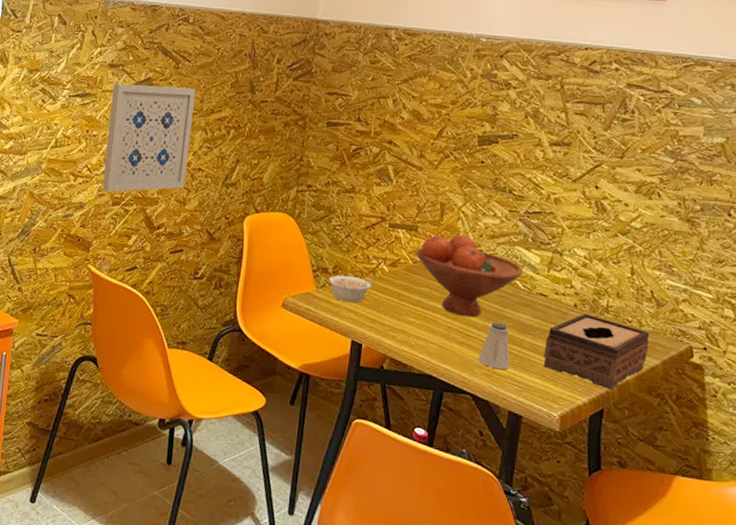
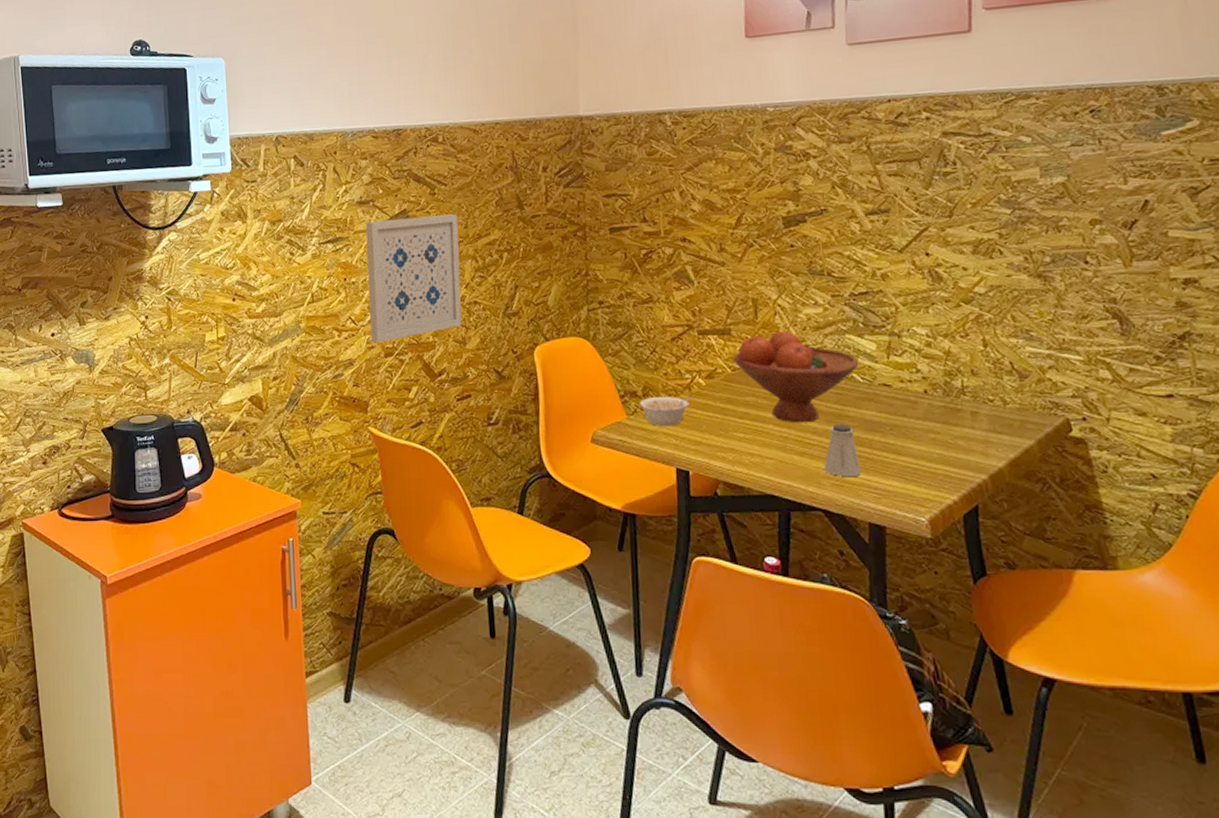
tissue box: present [543,313,650,391] -> none [898,398,1019,483]

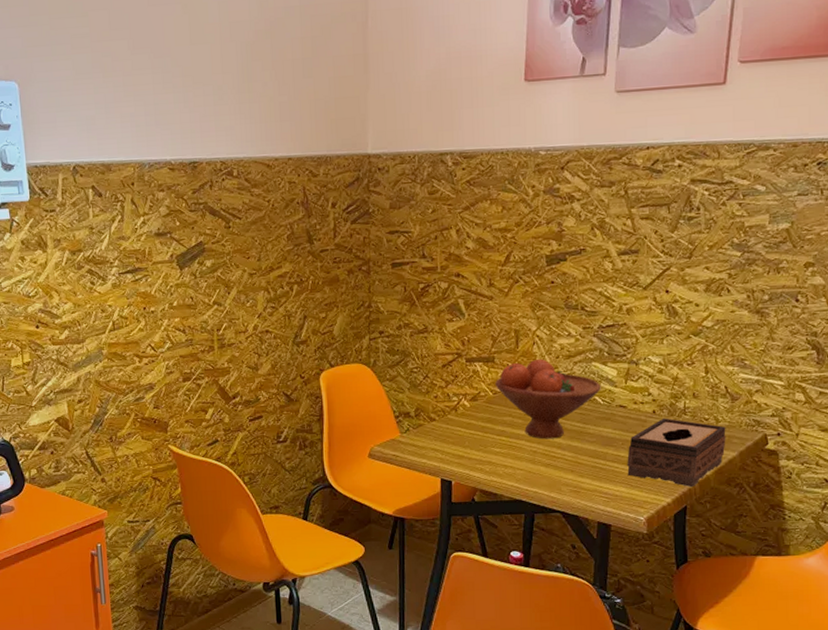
wall art: present [365,214,462,343] -> none [163,247,255,369]
legume: present [639,394,694,426] -> none [411,415,460,442]
saltshaker: present [824,423,862,478] -> none [565,439,595,485]
tissue box: none [898,398,1019,483] -> present [627,418,726,488]

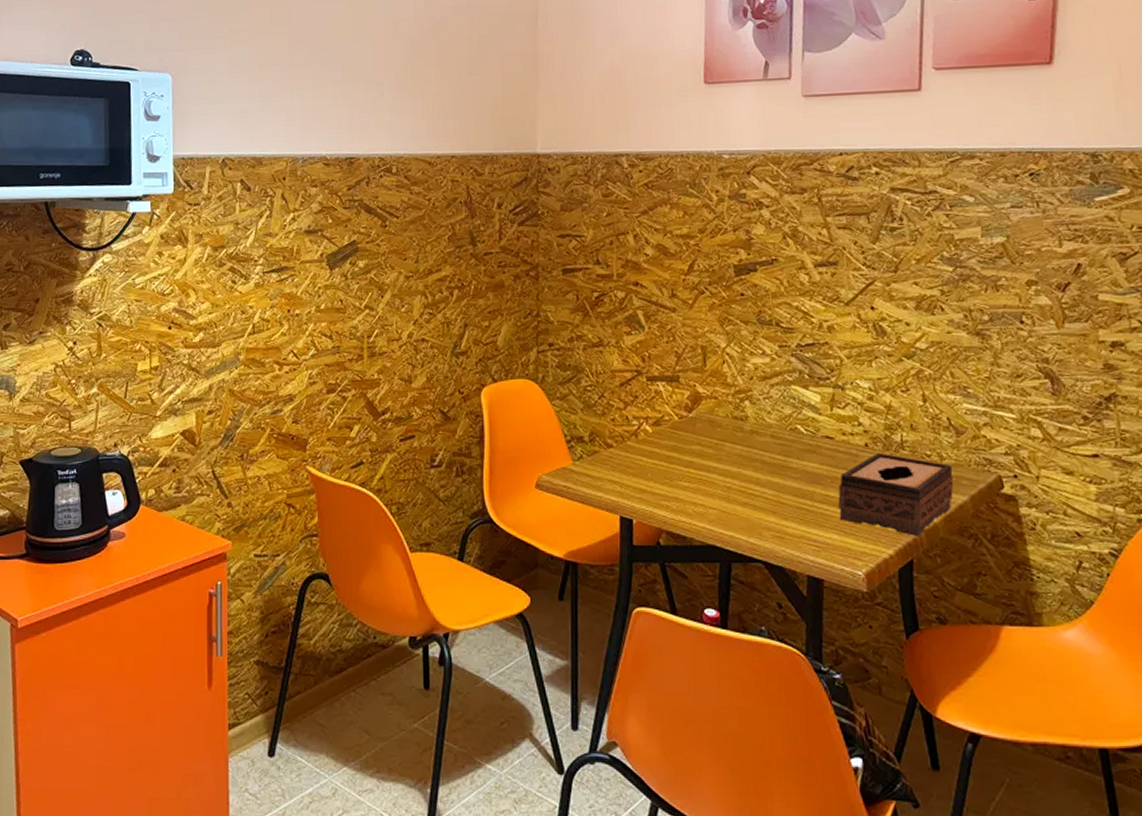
fruit bowl: present [495,358,601,439] -> none [681,379,803,473]

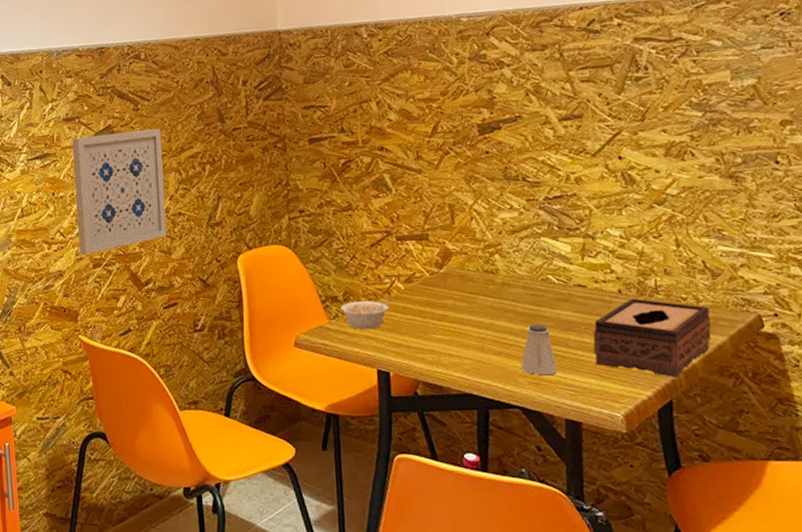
wall art: none [313,248,409,379] -> present [72,128,167,255]
legume: none [585,441,641,472] -> present [340,298,394,329]
saltshaker: none [766,474,802,529] -> present [521,323,558,376]

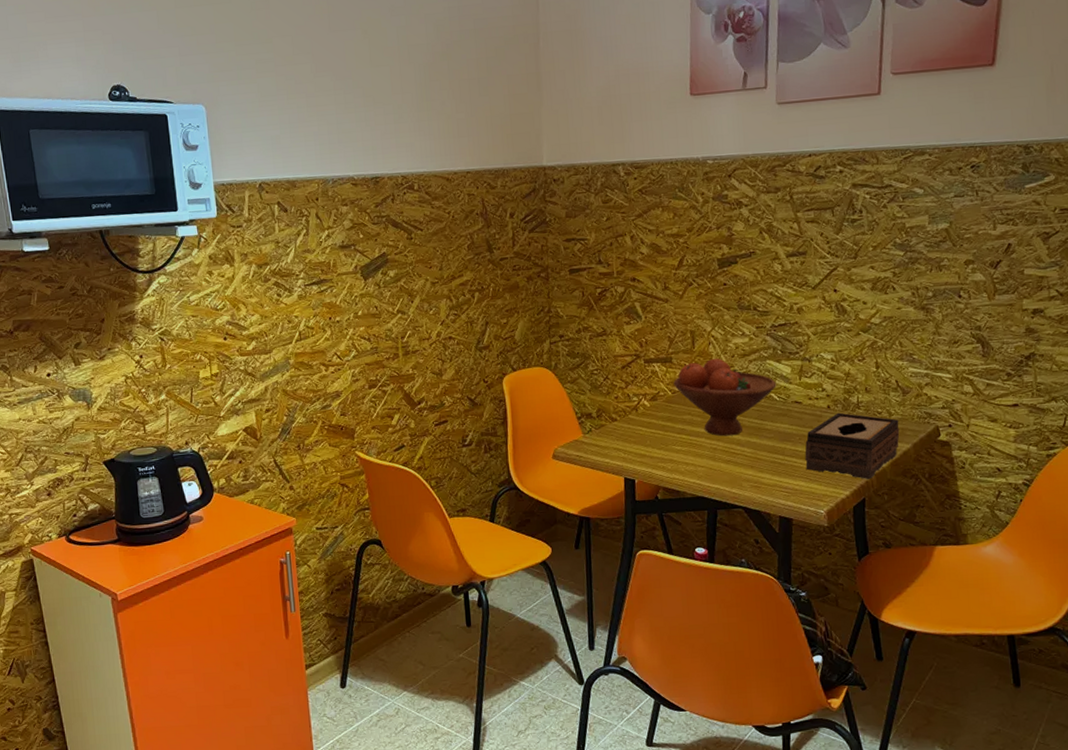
wall art: present [72,128,167,255] -> none [348,257,439,376]
legume: present [340,298,394,329] -> none [593,414,640,442]
fruit bowl: none [431,234,554,324] -> present [673,358,777,437]
saltshaker: present [521,323,558,376] -> none [745,435,775,480]

